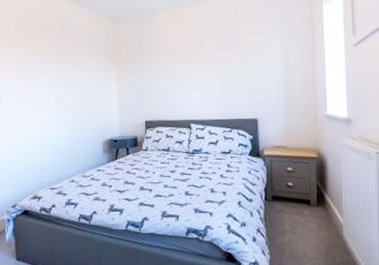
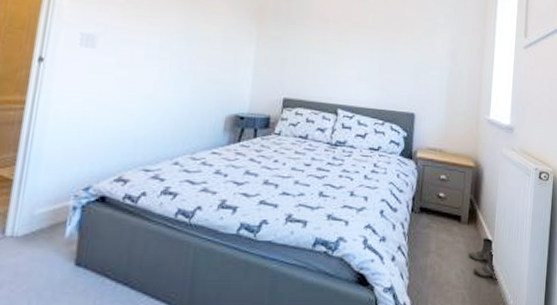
boots: none [320,215,349,250] -> present [468,237,496,279]

